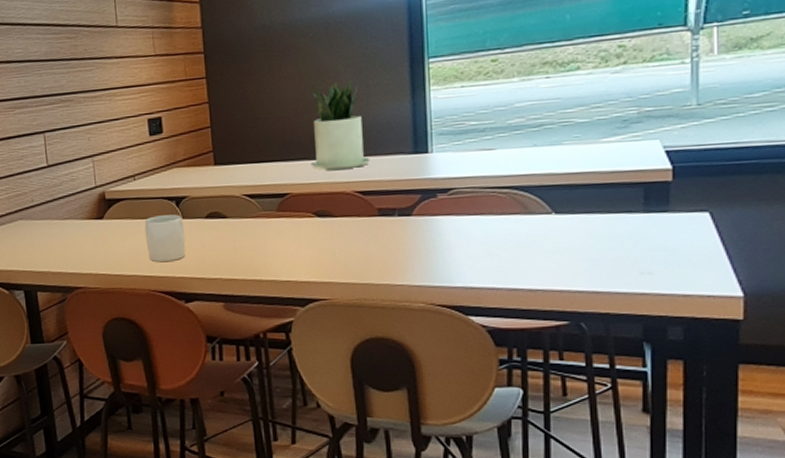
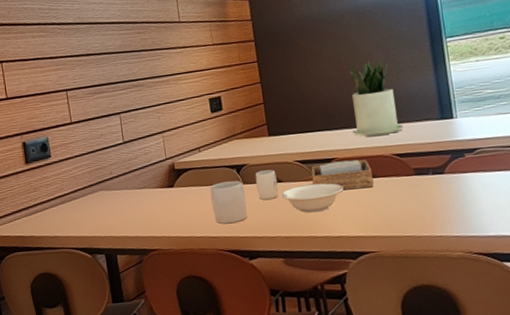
mug: none [196,203,223,237] -> present [255,169,279,200]
bowl: none [225,221,296,254] -> present [281,183,344,213]
napkin holder: none [261,196,331,230] -> present [311,159,374,191]

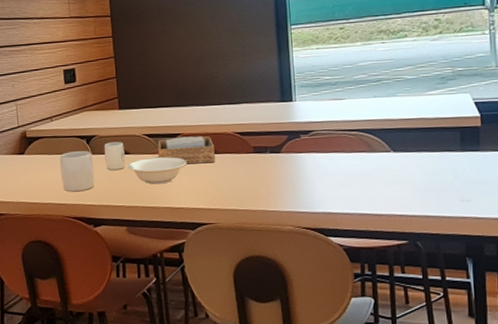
planter: present [348,58,404,137] -> none [198,41,246,115]

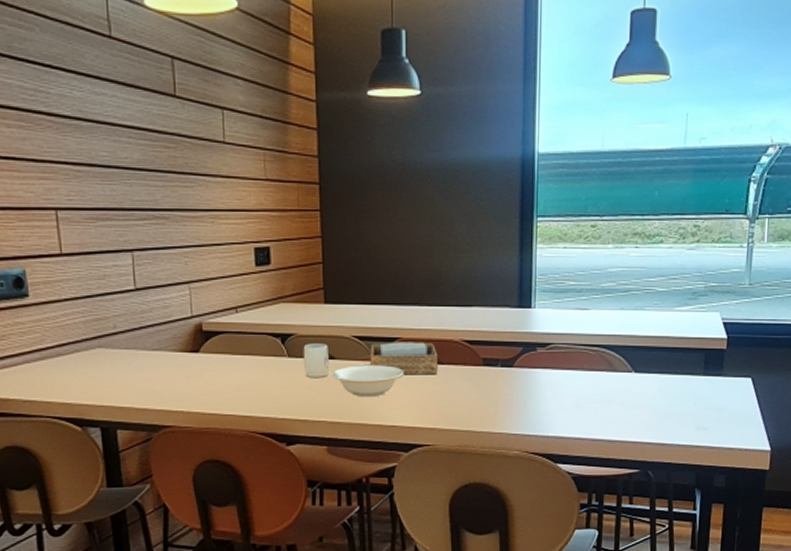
mug: present [59,151,95,192] -> none [245,352,290,402]

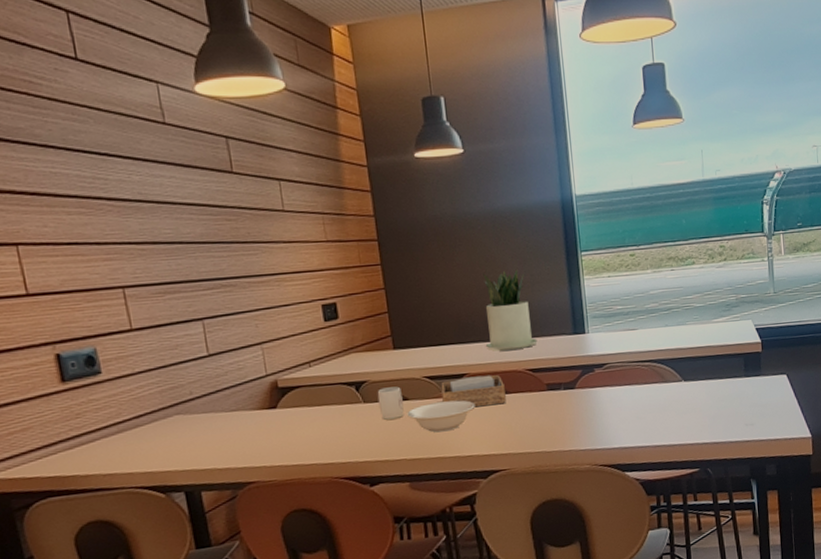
planter: none [422,229,478,317] -> present [483,269,538,351]

